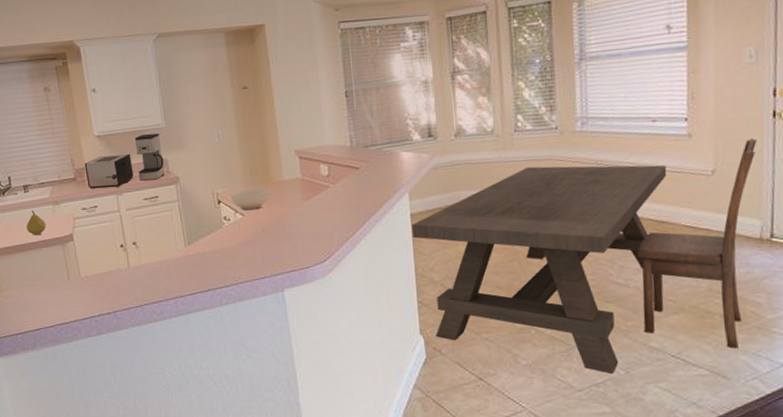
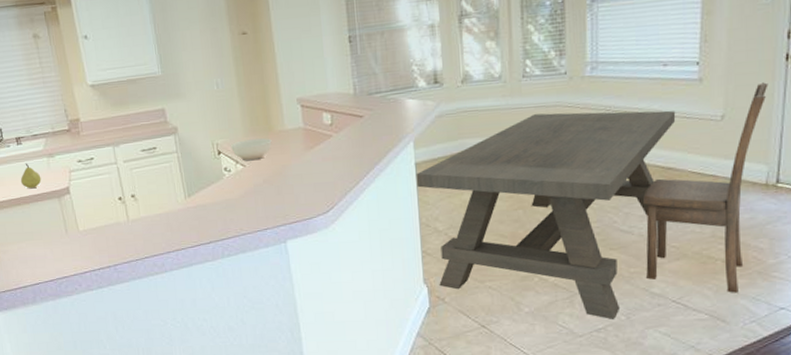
toaster: present [84,153,134,189] -> none [78,103,130,141]
coffee maker: present [134,133,165,181] -> none [130,81,162,132]

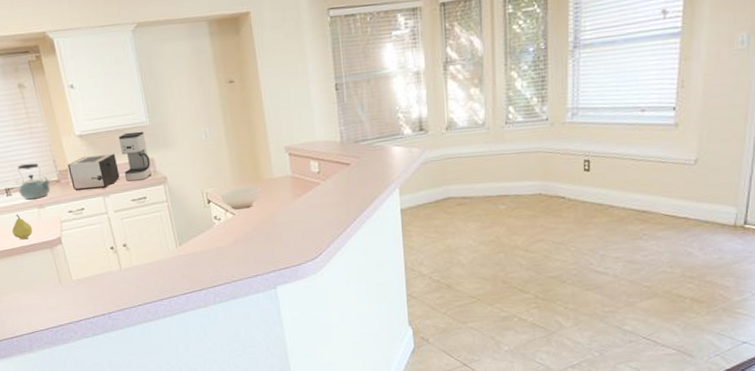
kettle: none [28,112,63,149] -> present [17,163,52,200]
toaster: none [78,103,130,141] -> present [67,153,120,191]
coffee maker: none [130,81,162,132] -> present [118,131,152,182]
dining table: present [416,110,676,319] -> none [401,155,652,356]
dining chair: present [643,82,768,293] -> none [619,127,741,329]

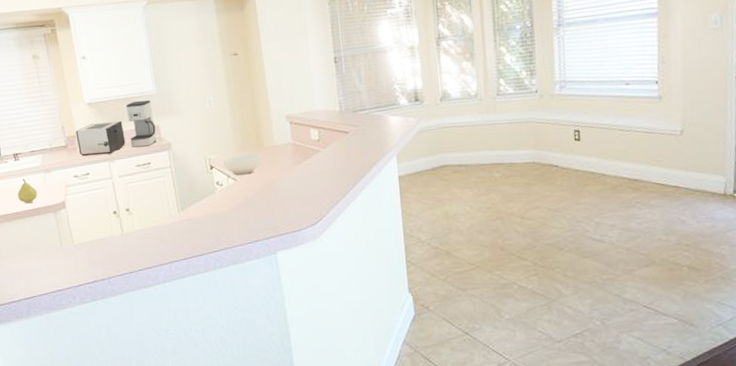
kettle: present [17,163,52,200] -> none [26,129,60,165]

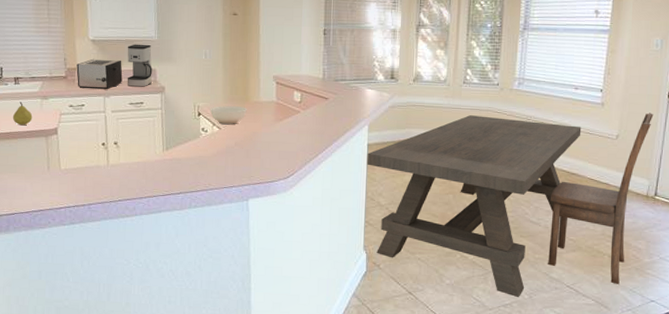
dining table: none [399,126,639,325] -> present [367,115,582,297]
dining chair: none [612,100,722,298] -> present [548,113,654,284]

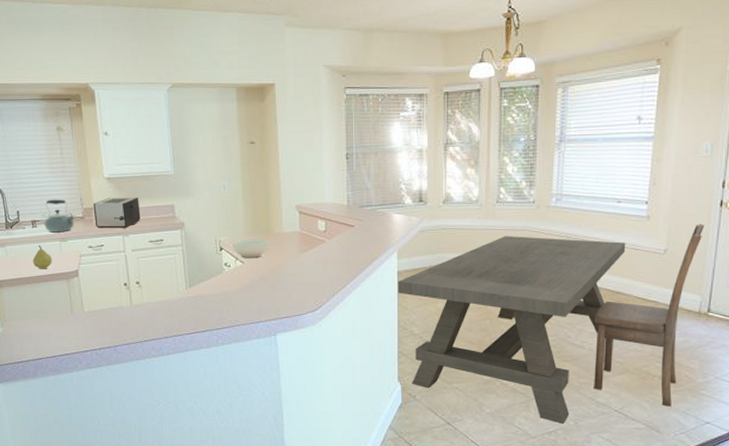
kettle: none [26,57,60,91] -> present [44,199,77,233]
coffee maker: present [127,44,152,87] -> none [143,179,171,224]

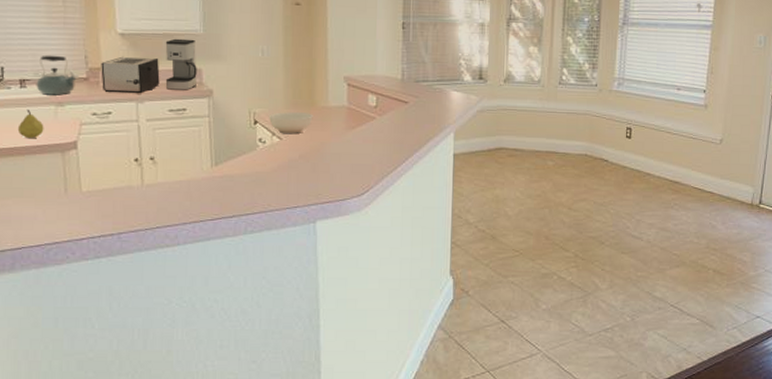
coffee maker: none [143,179,171,224] -> present [165,38,197,90]
dining table: present [397,236,626,424] -> none [453,120,685,320]
dining chair: present [594,224,705,407] -> none [651,115,758,301]

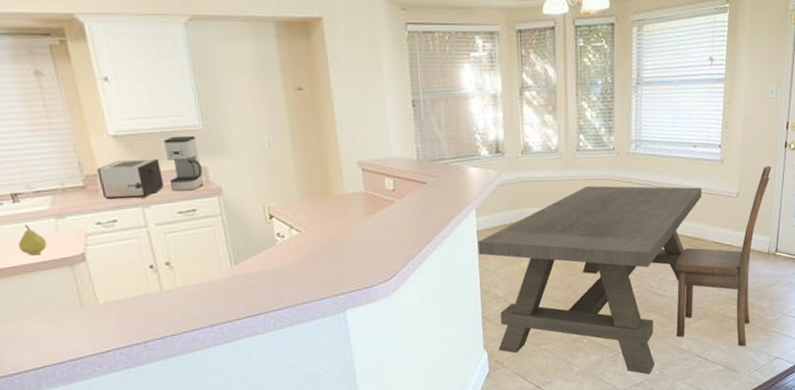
kettle: present [36,55,80,95] -> none [28,164,76,208]
bowl: present [268,112,313,134] -> none [283,202,331,226]
dining table: none [453,120,685,320] -> present [477,186,702,374]
dining chair: none [651,115,758,301] -> present [675,165,772,347]

